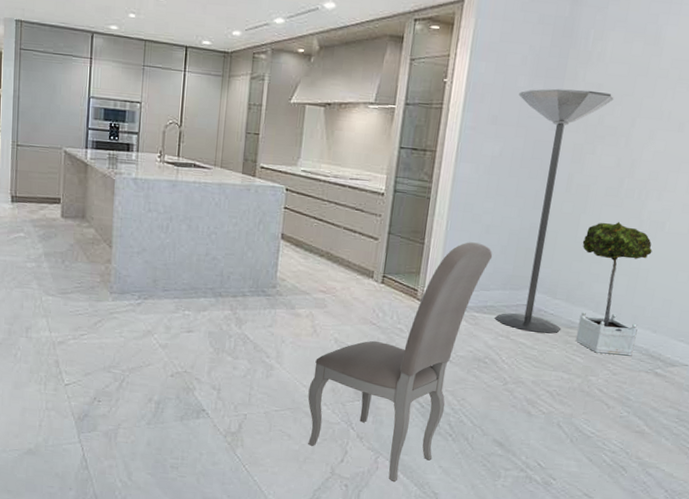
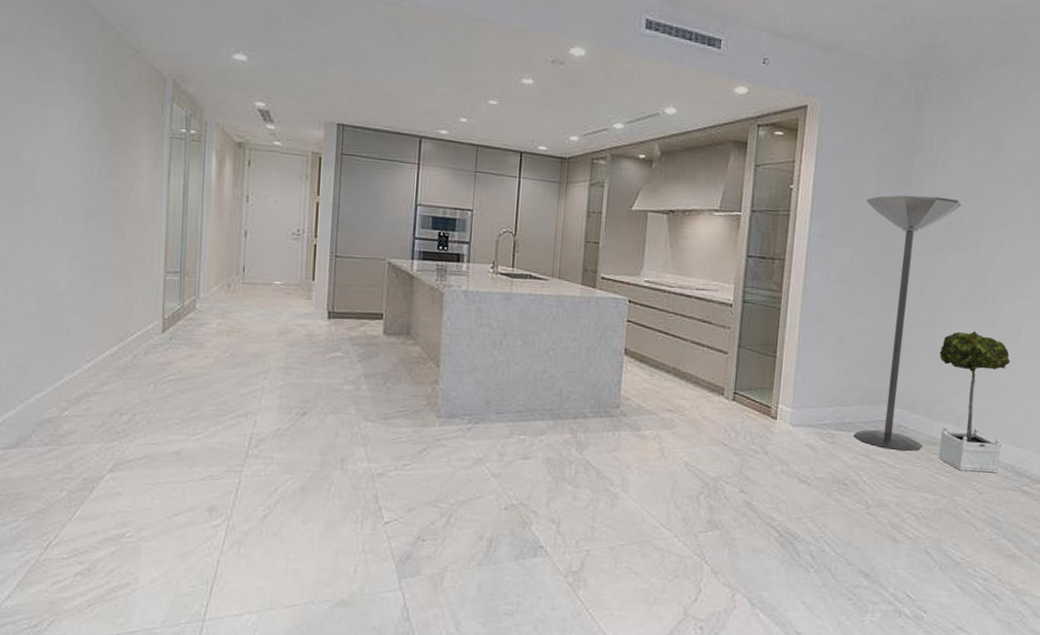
dining chair: present [308,242,493,482] -> none [656,354,848,622]

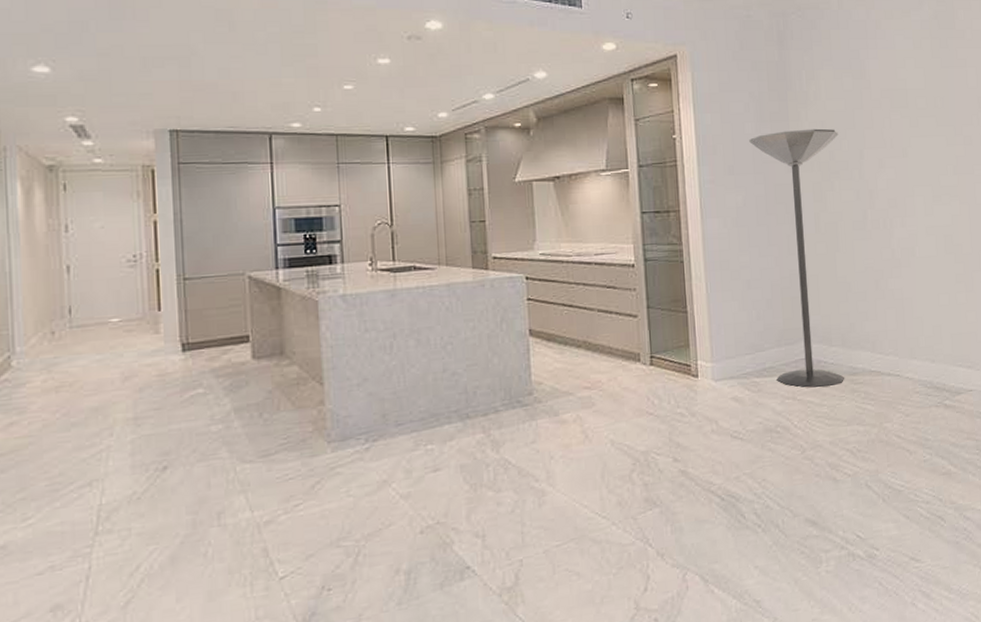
potted tree: present [938,330,1010,473] -> none [843,254,919,396]

